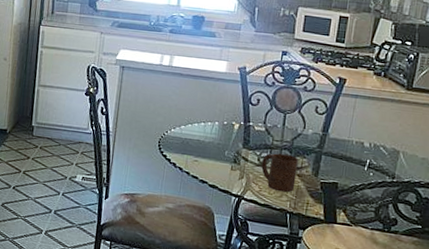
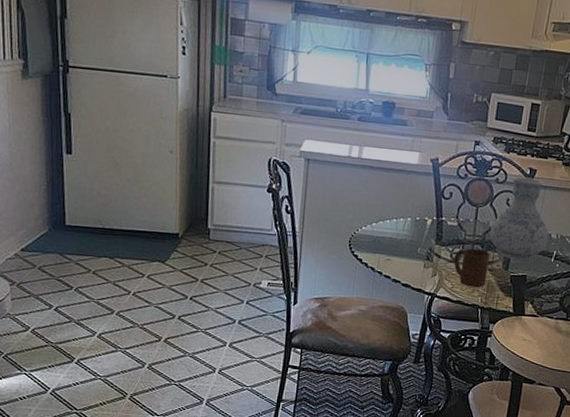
vase: none [298,85,361,168] -> present [490,176,549,260]

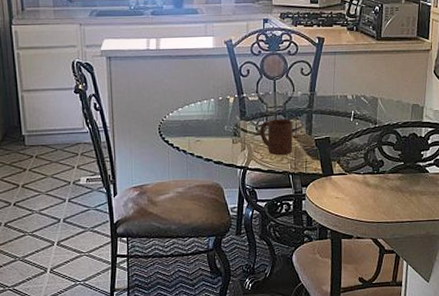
vase: present [490,176,549,260] -> none [290,46,345,124]

